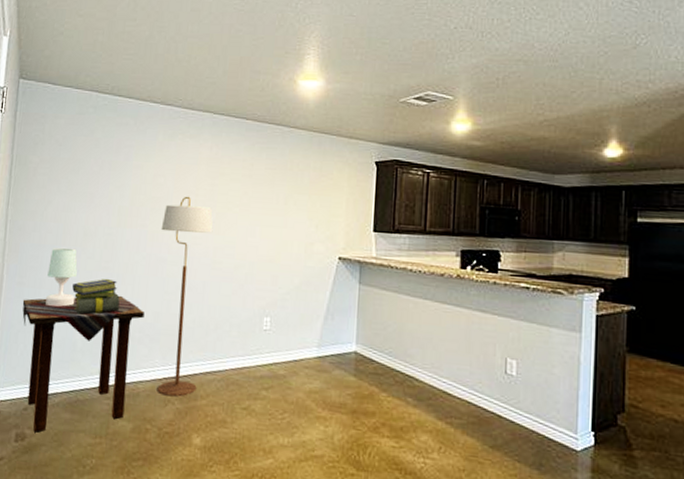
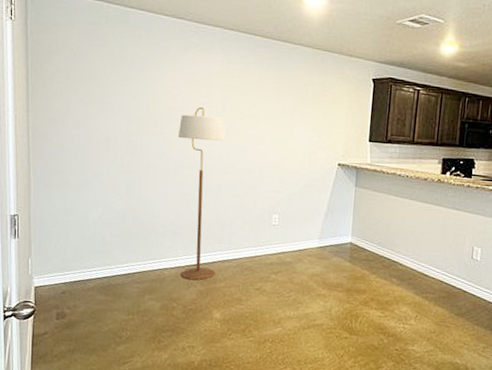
side table: present [22,295,145,433] -> none [51,195,166,312]
table lamp: present [46,247,78,307] -> none [73,152,101,206]
stack of books: present [72,278,120,315] -> none [98,180,143,213]

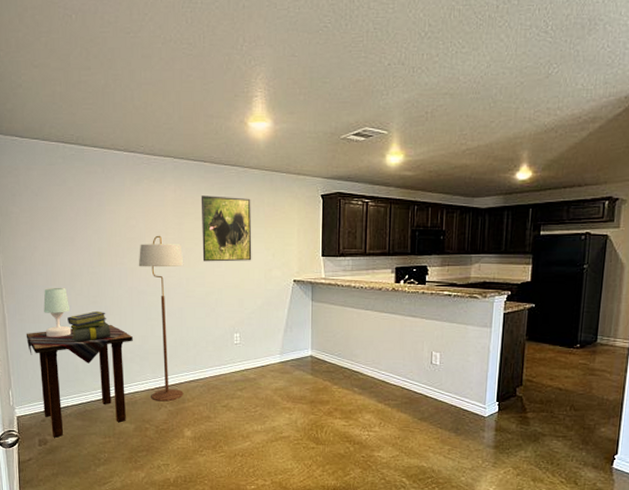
side table: none [51,195,166,312] -> present [26,324,133,438]
table lamp: none [73,152,101,206] -> present [43,287,72,337]
stack of books: none [98,180,143,213] -> present [67,310,110,342]
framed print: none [245,69,300,141] -> present [201,196,252,262]

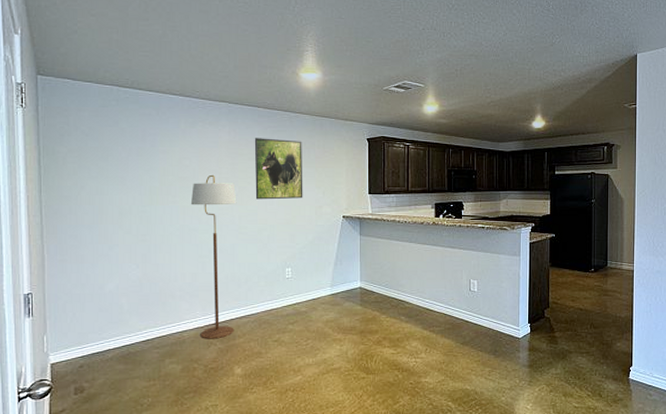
side table: present [26,324,133,438] -> none [66,262,183,384]
table lamp: present [43,287,72,337] -> none [88,226,118,277]
stack of books: present [67,310,110,342] -> none [114,249,159,282]

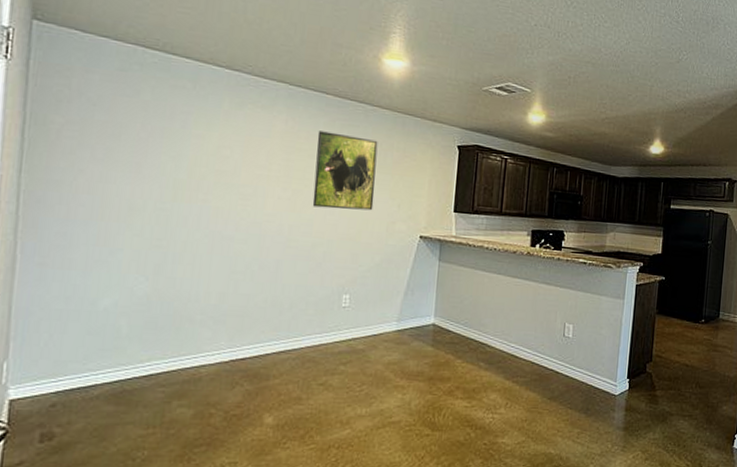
floor lamp: present [190,174,237,339] -> none [222,170,288,379]

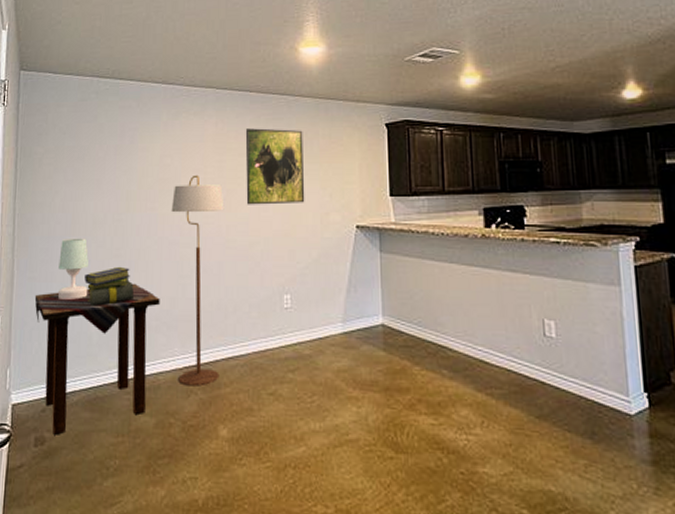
side table: none [45,276,207,430] -> present [34,283,160,435]
table lamp: none [78,223,121,290] -> present [58,238,88,300]
stack of books: none [114,257,177,298] -> present [85,266,134,306]
floor lamp: none [222,170,288,379] -> present [171,174,224,387]

